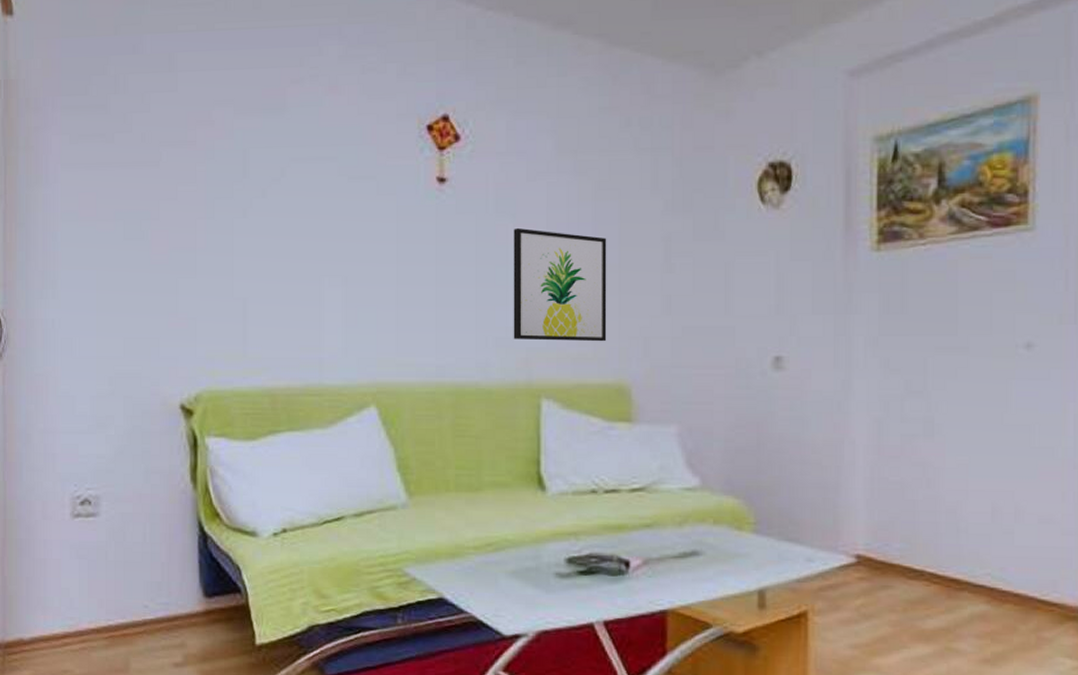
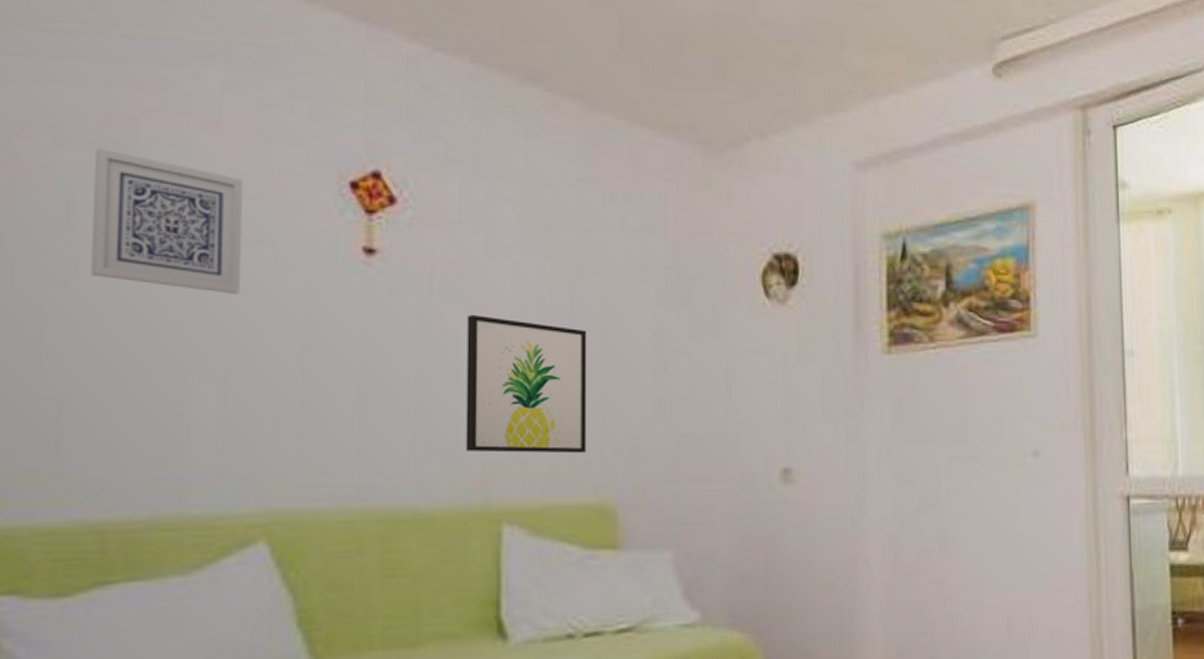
wall art: none [259,114,354,219] -> present [91,147,243,294]

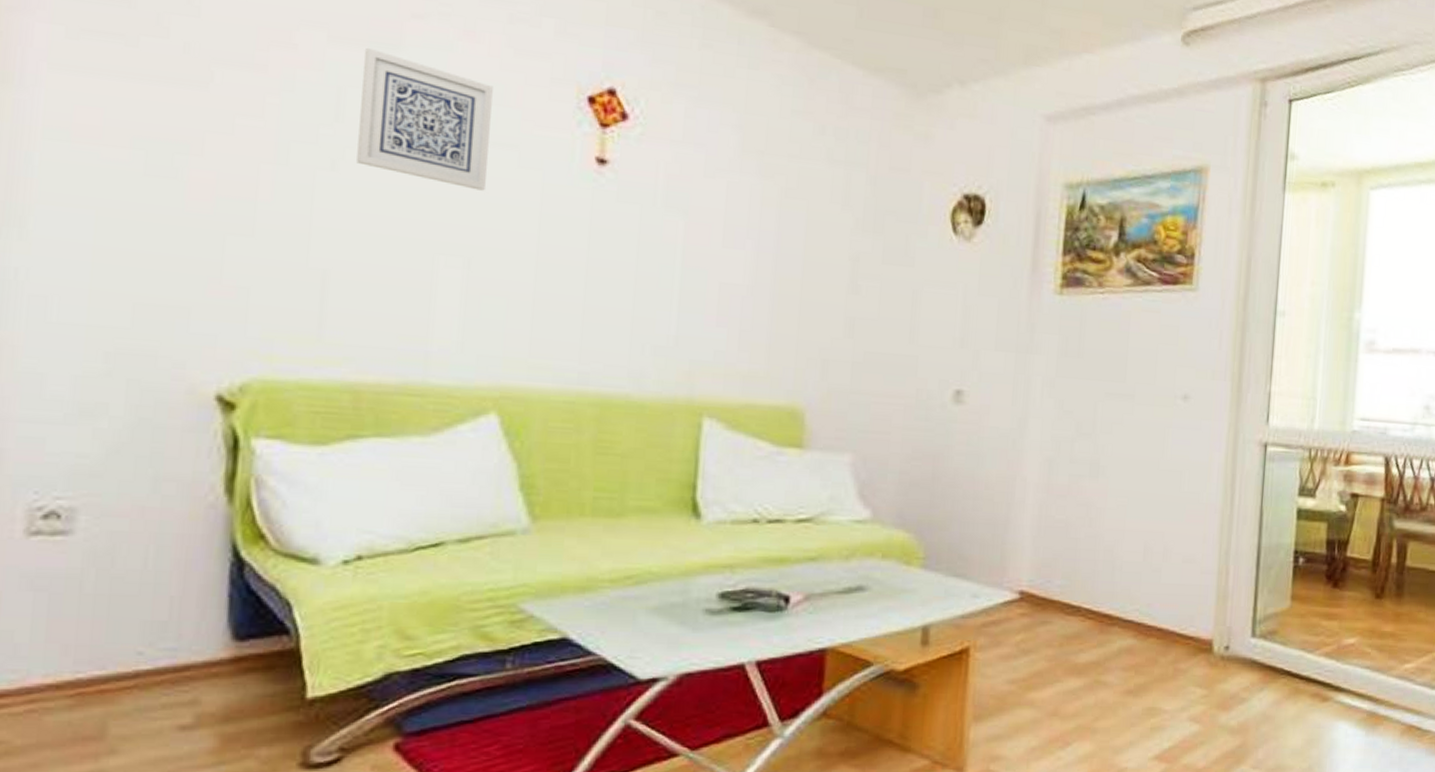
wall art: present [465,314,587,454] -> none [675,226,790,361]

